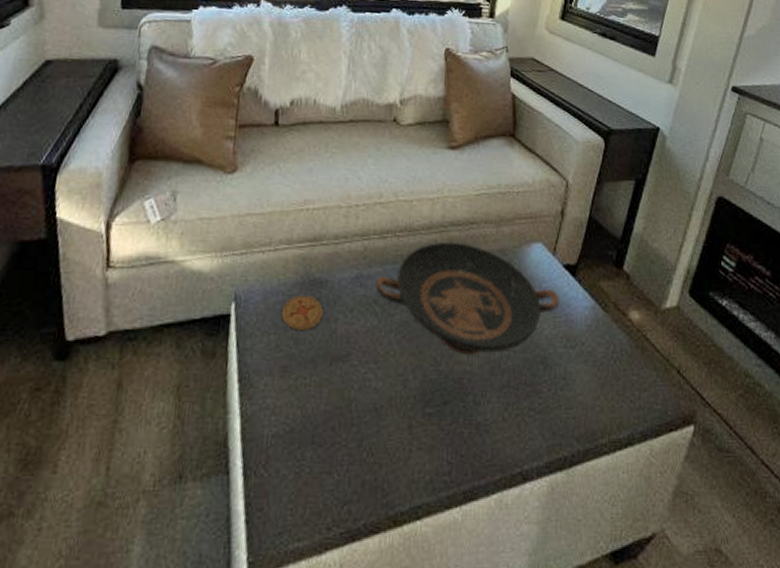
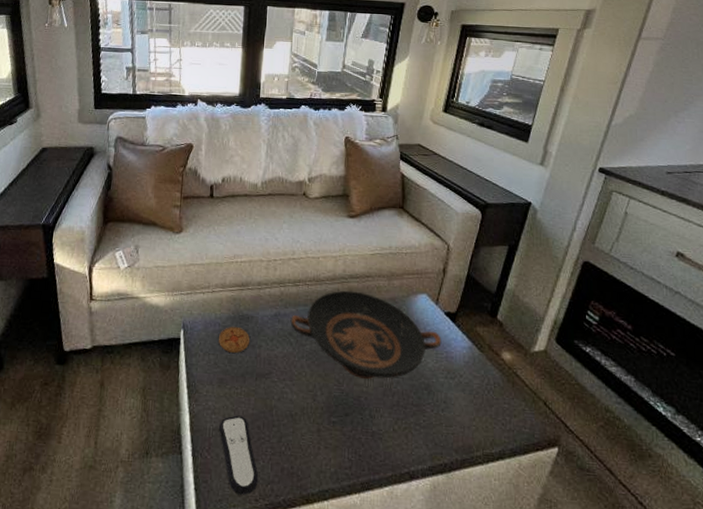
remote control: none [280,414,332,523] -> present [219,415,259,495]

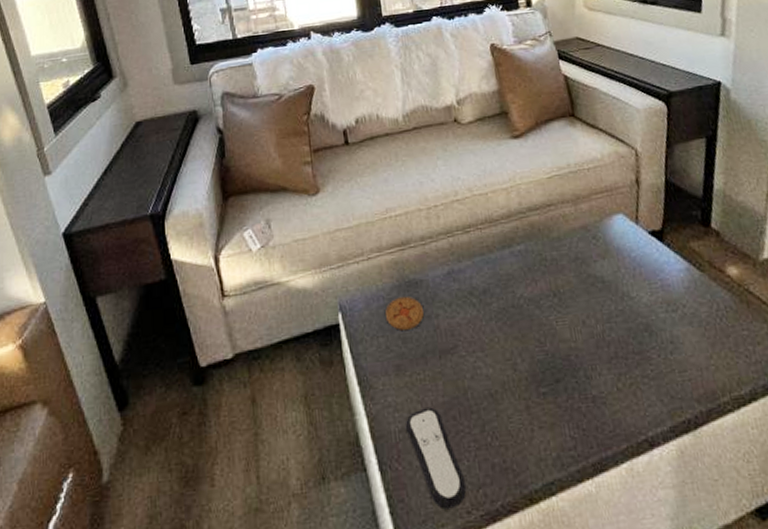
decorative bowl: present [290,290,442,379] -> none [467,225,653,332]

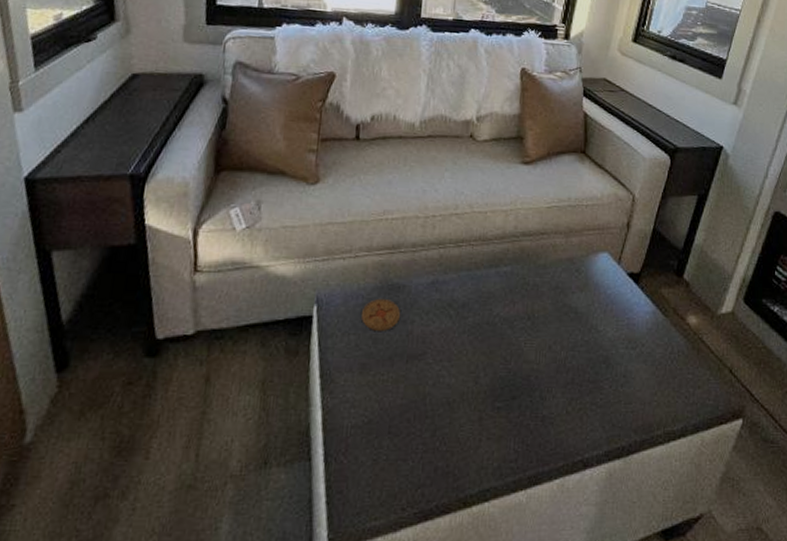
remote control: present [406,407,467,510] -> none [359,407,407,504]

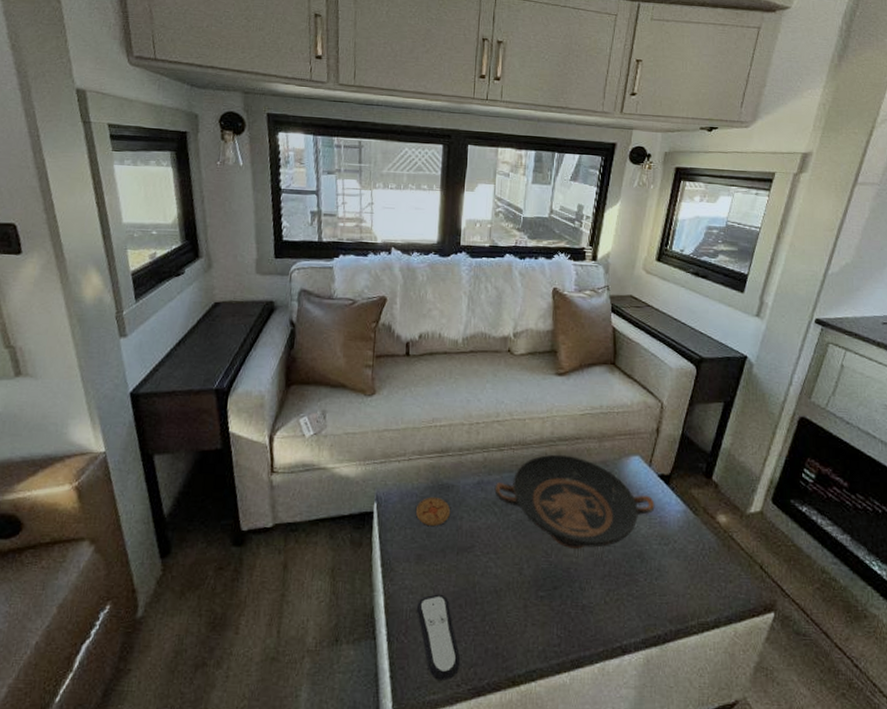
remote control: none [359,407,407,504] -> present [417,594,461,681]
decorative bowl: none [450,250,623,354] -> present [494,454,655,549]

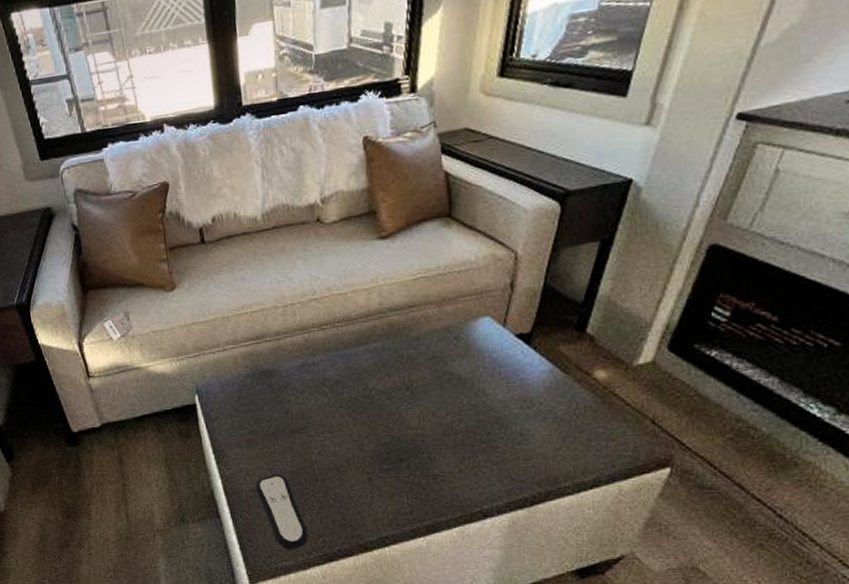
coaster: present [416,496,450,526] -> none [240,383,276,412]
decorative bowl: present [494,454,655,549] -> none [320,325,513,421]

